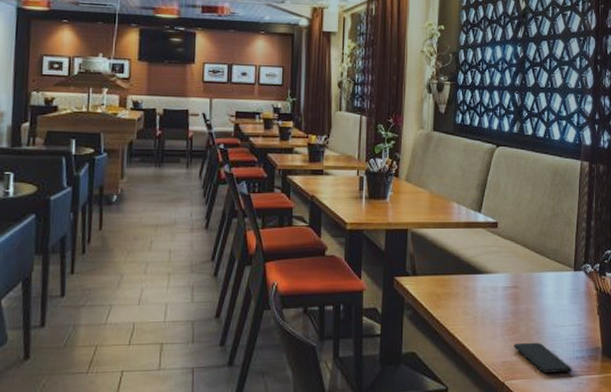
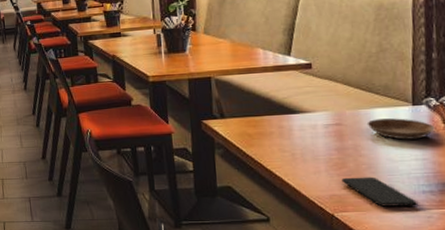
saucer: none [538,283,589,305] -> present [366,118,435,140]

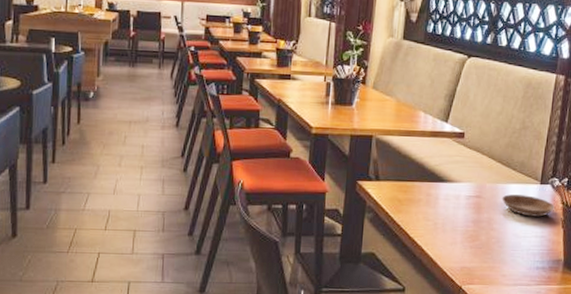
smartphone: present [341,176,417,207] -> none [473,250,531,281]

